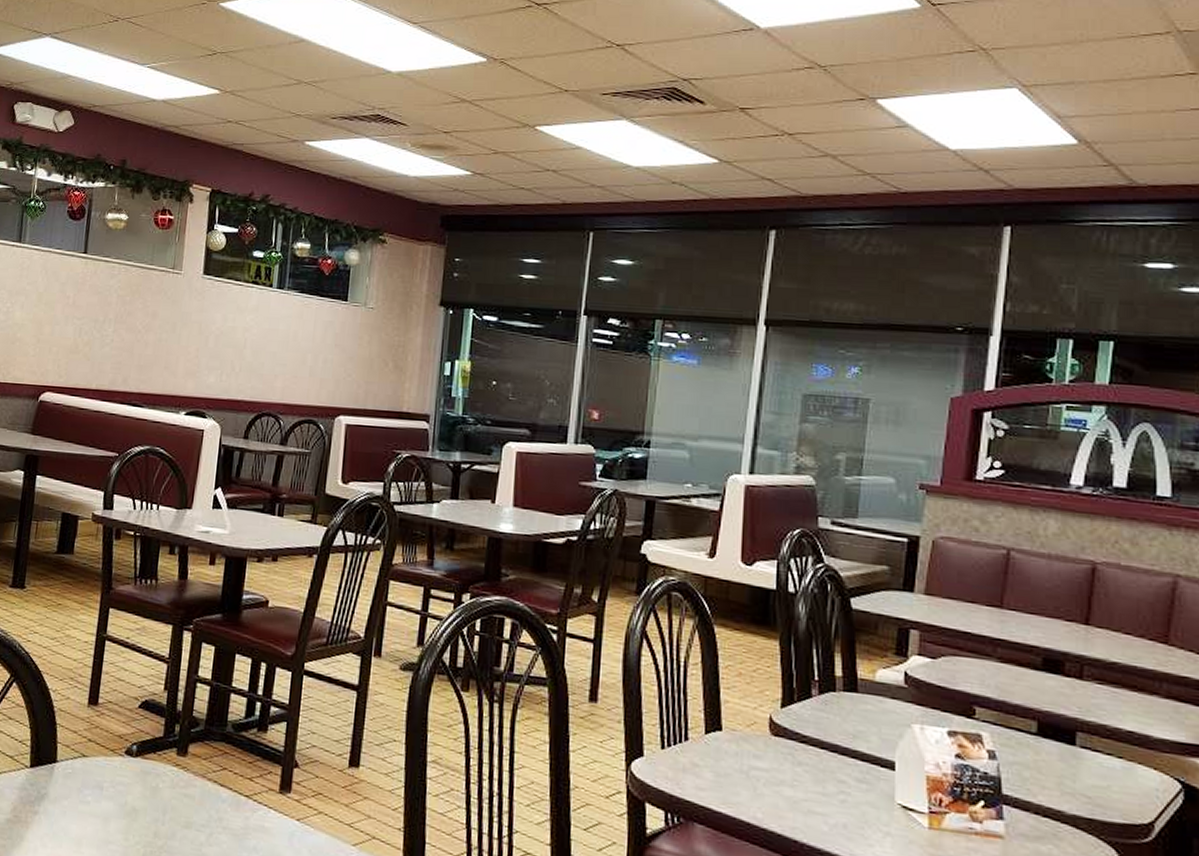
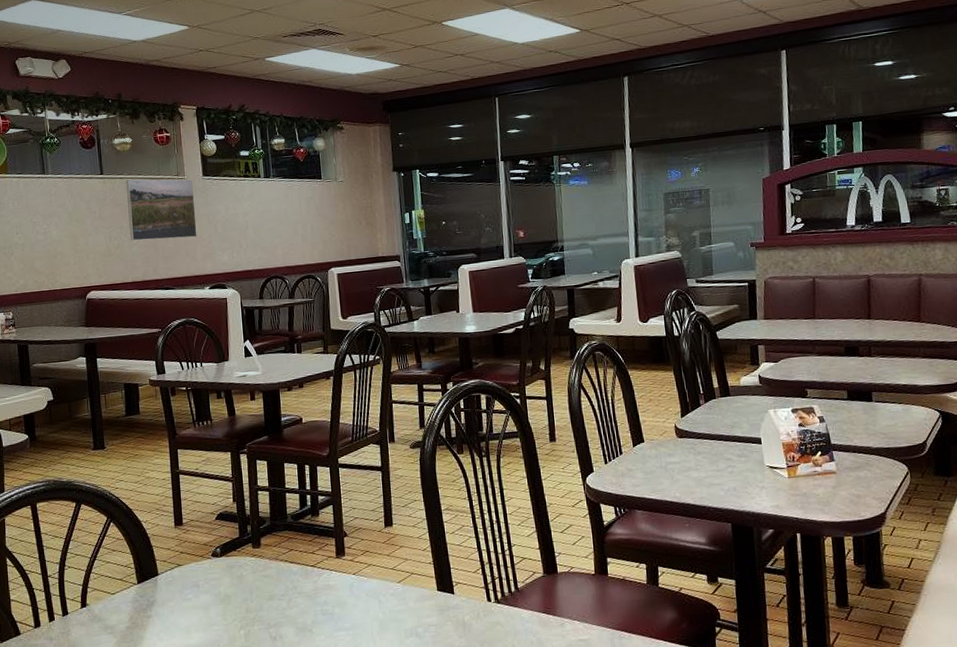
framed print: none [103,265,191,348] -> present [126,179,197,241]

